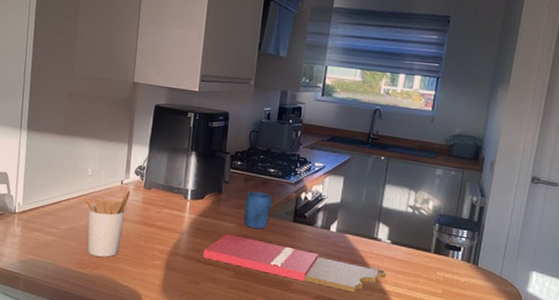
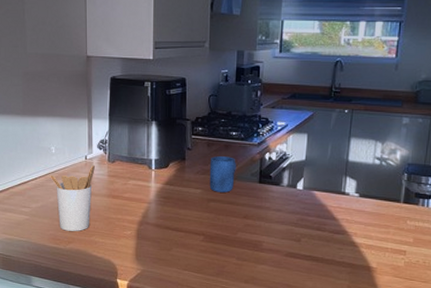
cutting board: present [202,234,386,293] -> none [172,200,356,248]

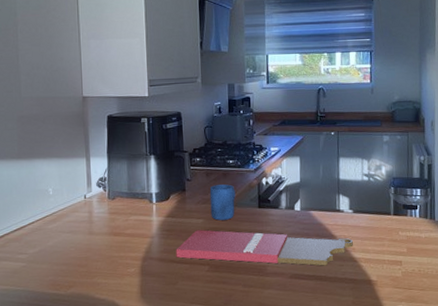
utensil holder: present [49,164,95,231] -> none [47,203,95,275]
cutting board: none [172,200,356,248] -> present [176,230,353,266]

